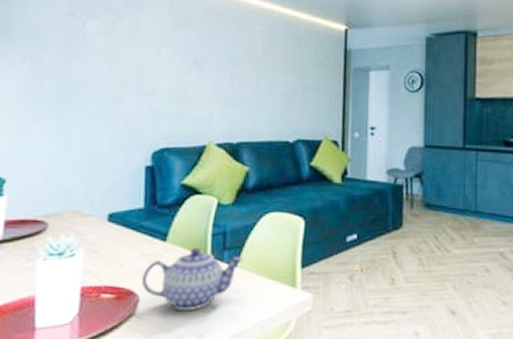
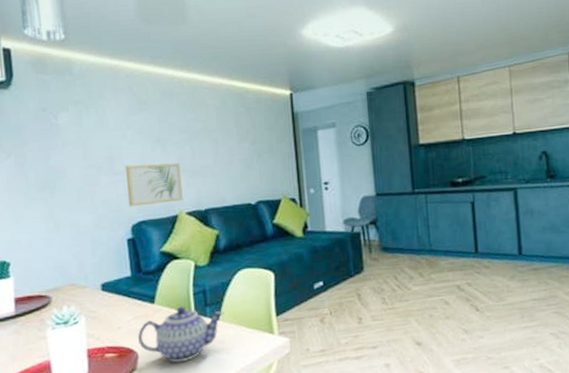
wall art: none [153,85,216,132] -> present [125,163,183,207]

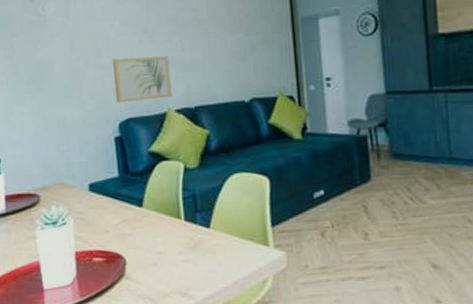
teapot: present [138,306,224,363] -> none [126,211,215,272]

